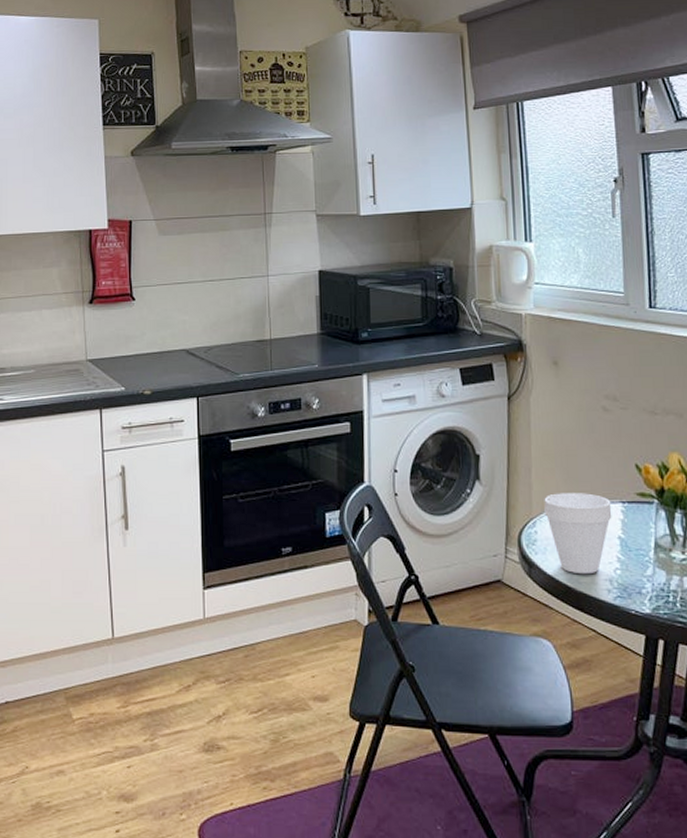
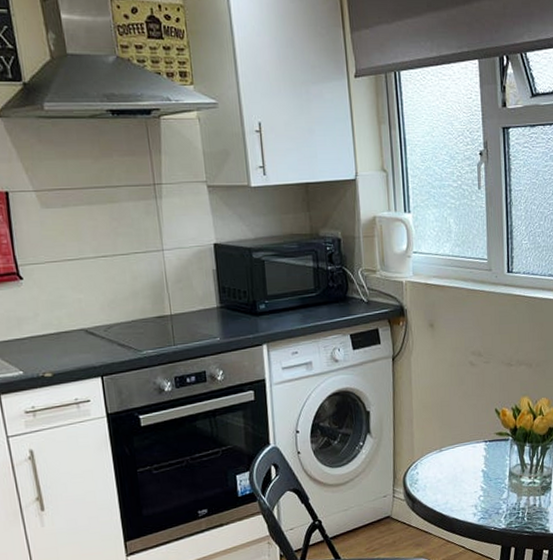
cup: present [544,493,612,575] -> none [423,436,477,504]

